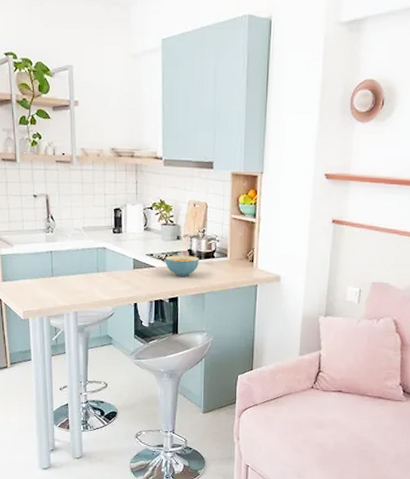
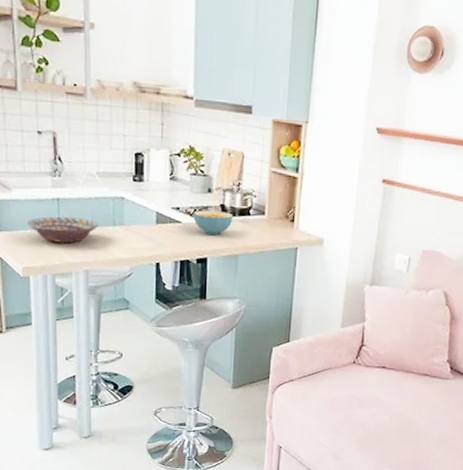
decorative bowl: none [27,266,85,289] -> present [27,216,98,244]

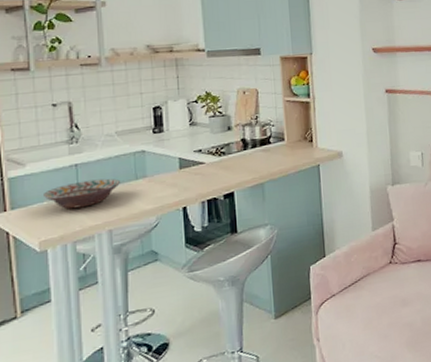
cereal bowl: present [193,210,234,235] -> none [216,145,255,169]

